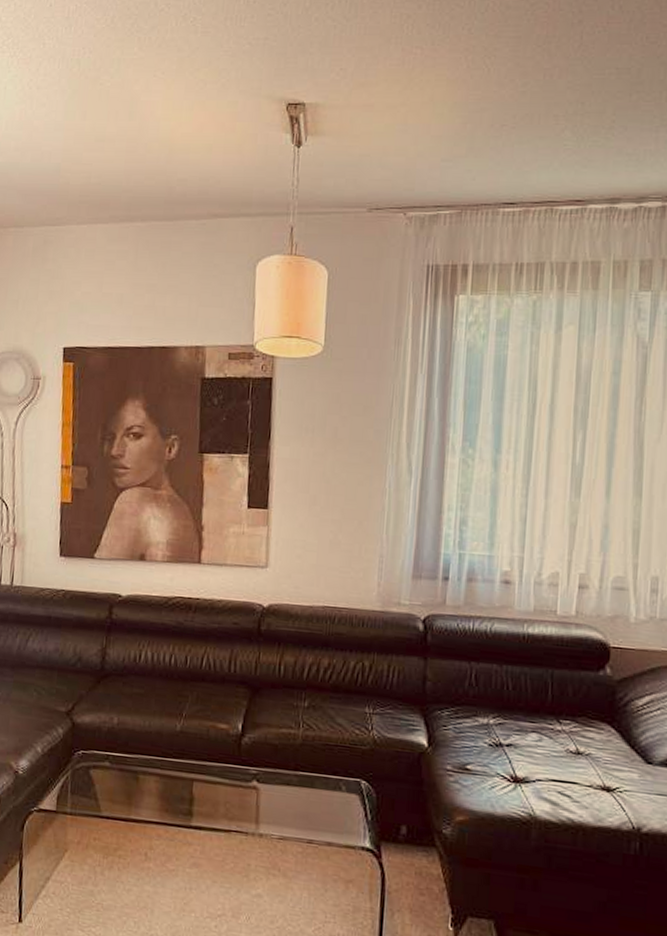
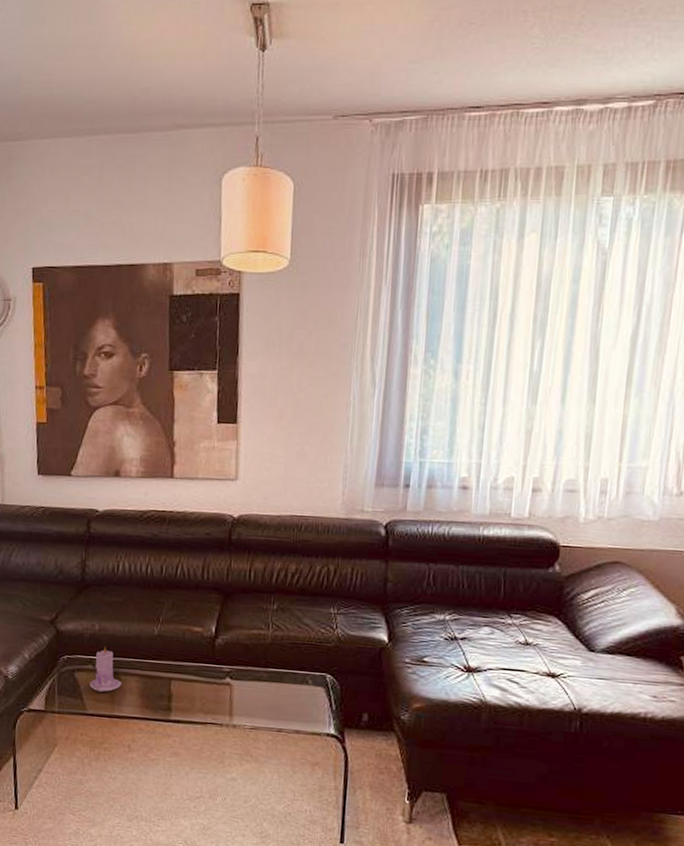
candle: none [105,741,141,793] -> present [90,646,122,693]

